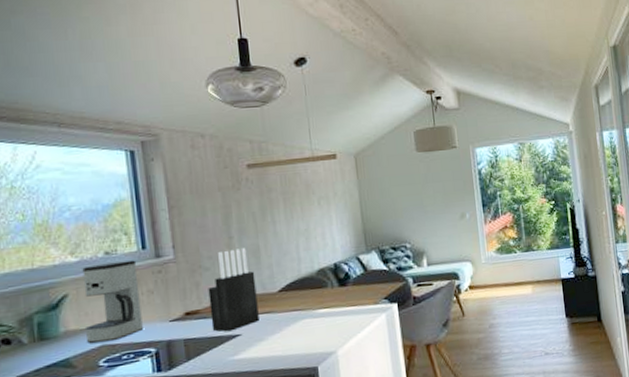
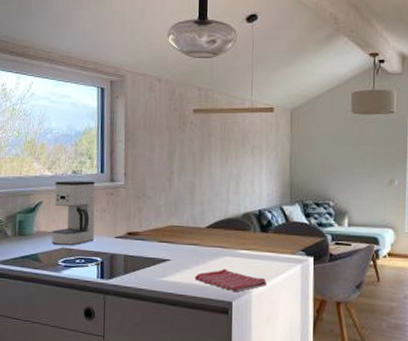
knife block: present [208,248,259,332] -> none [147,183,188,255]
dish towel: none [271,332,353,356] -> present [194,269,267,292]

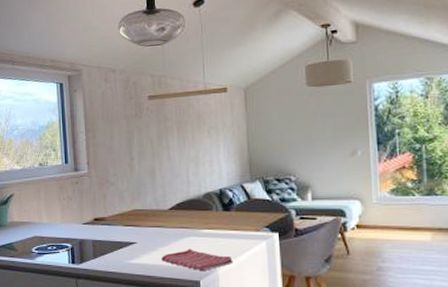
coffee maker: present [51,180,95,246] -> none [23,172,63,234]

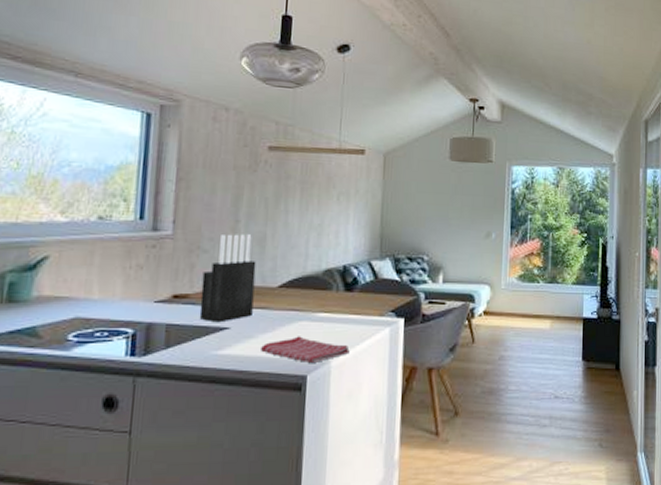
knife block: none [112,169,152,239] -> present [199,234,257,323]

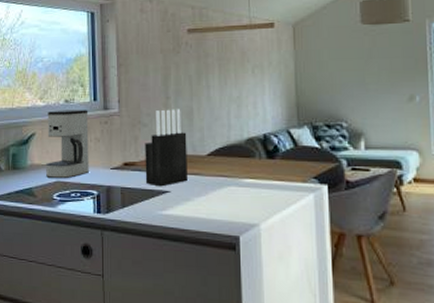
coffee maker: none [59,228,131,315] -> present [45,110,89,179]
dish towel: present [259,336,350,362] -> none [196,200,277,225]

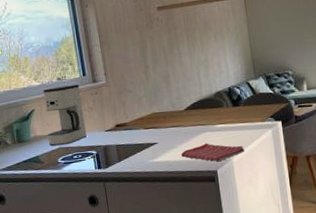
knife block: present [145,109,188,187] -> none [132,75,171,140]
dish towel: none [196,200,277,225] -> present [180,143,245,161]

